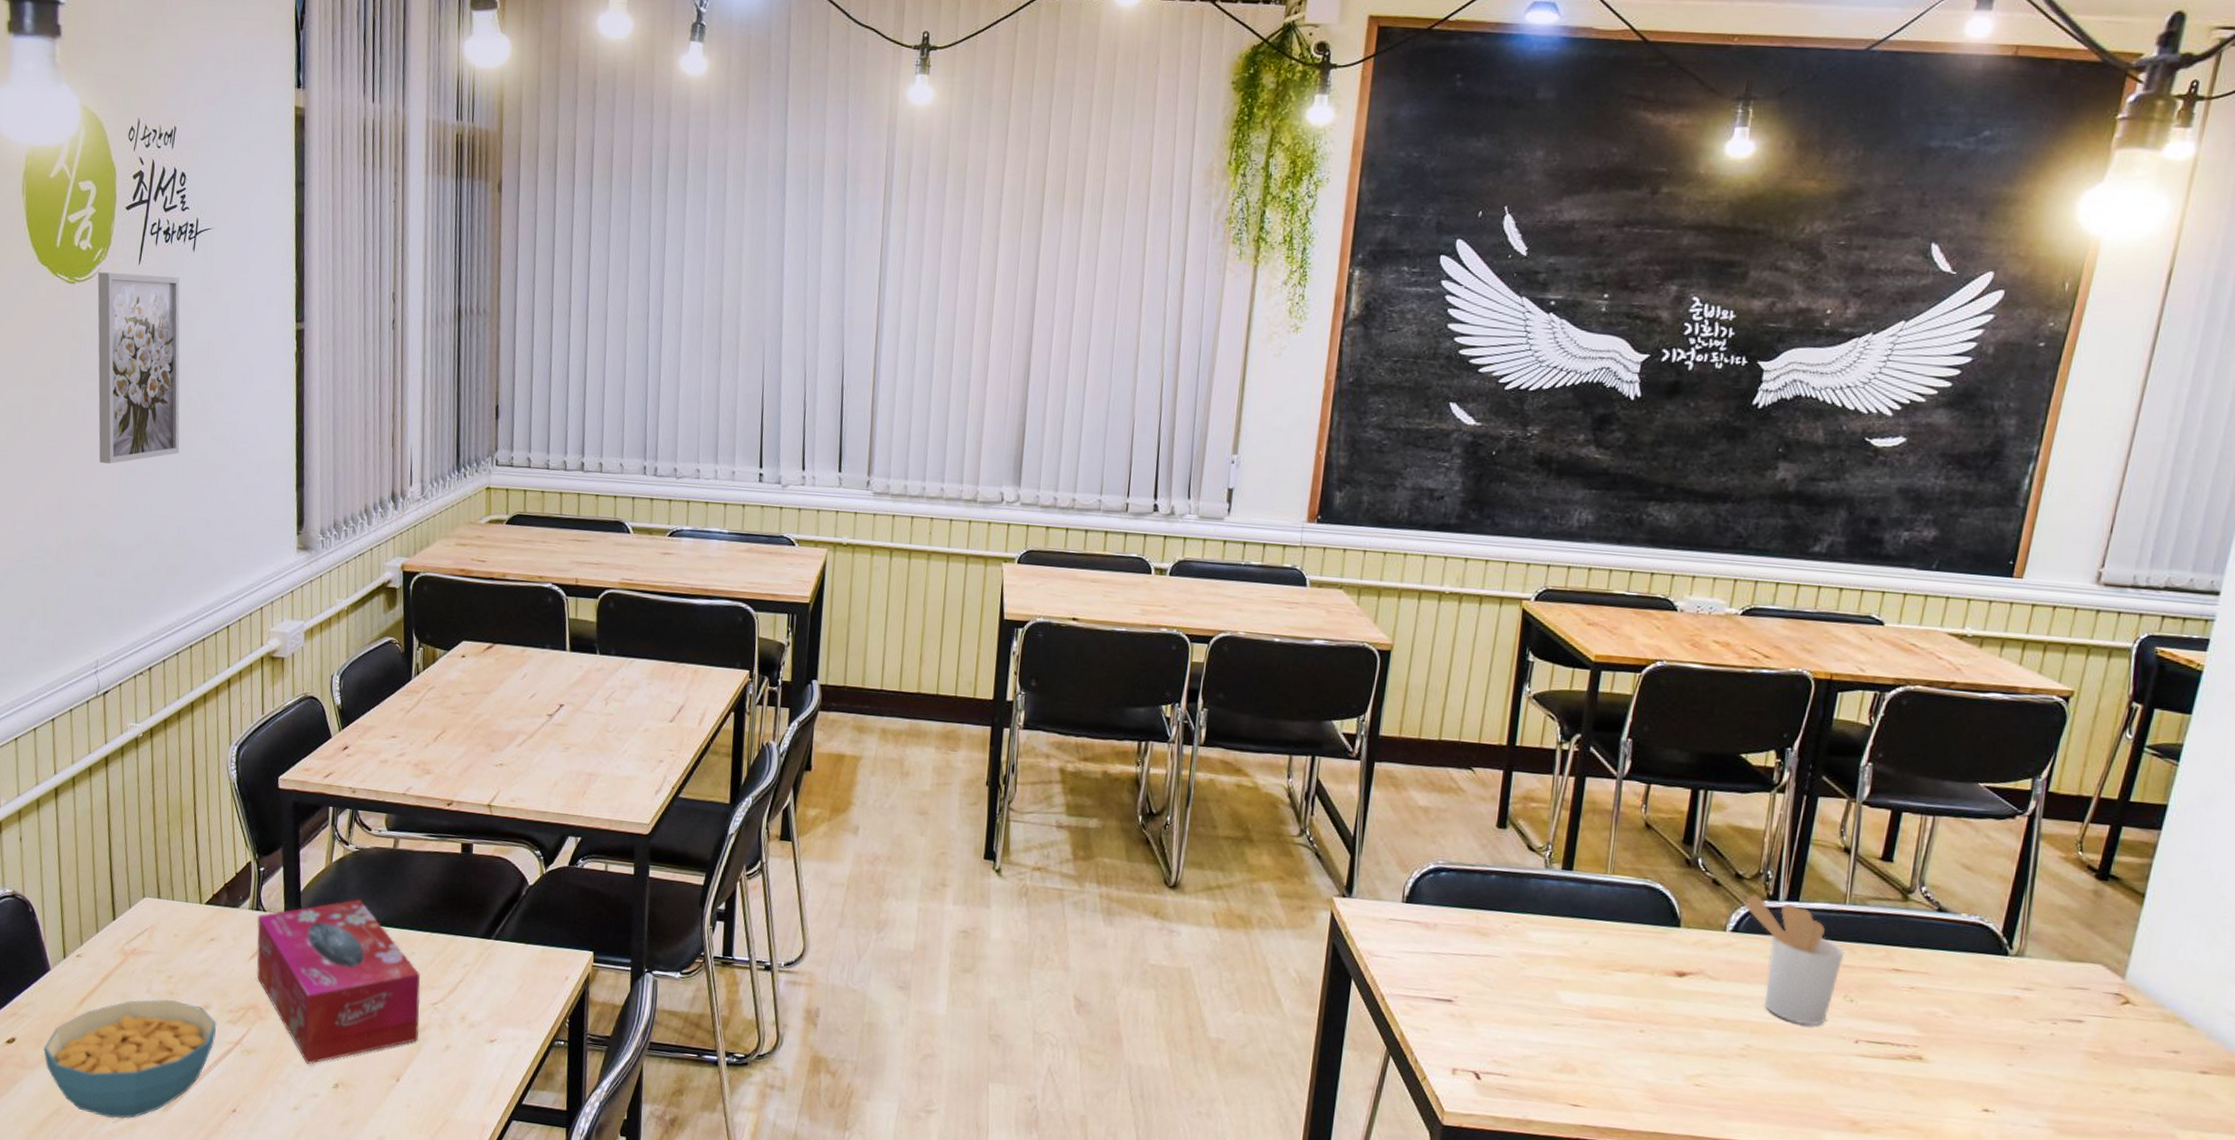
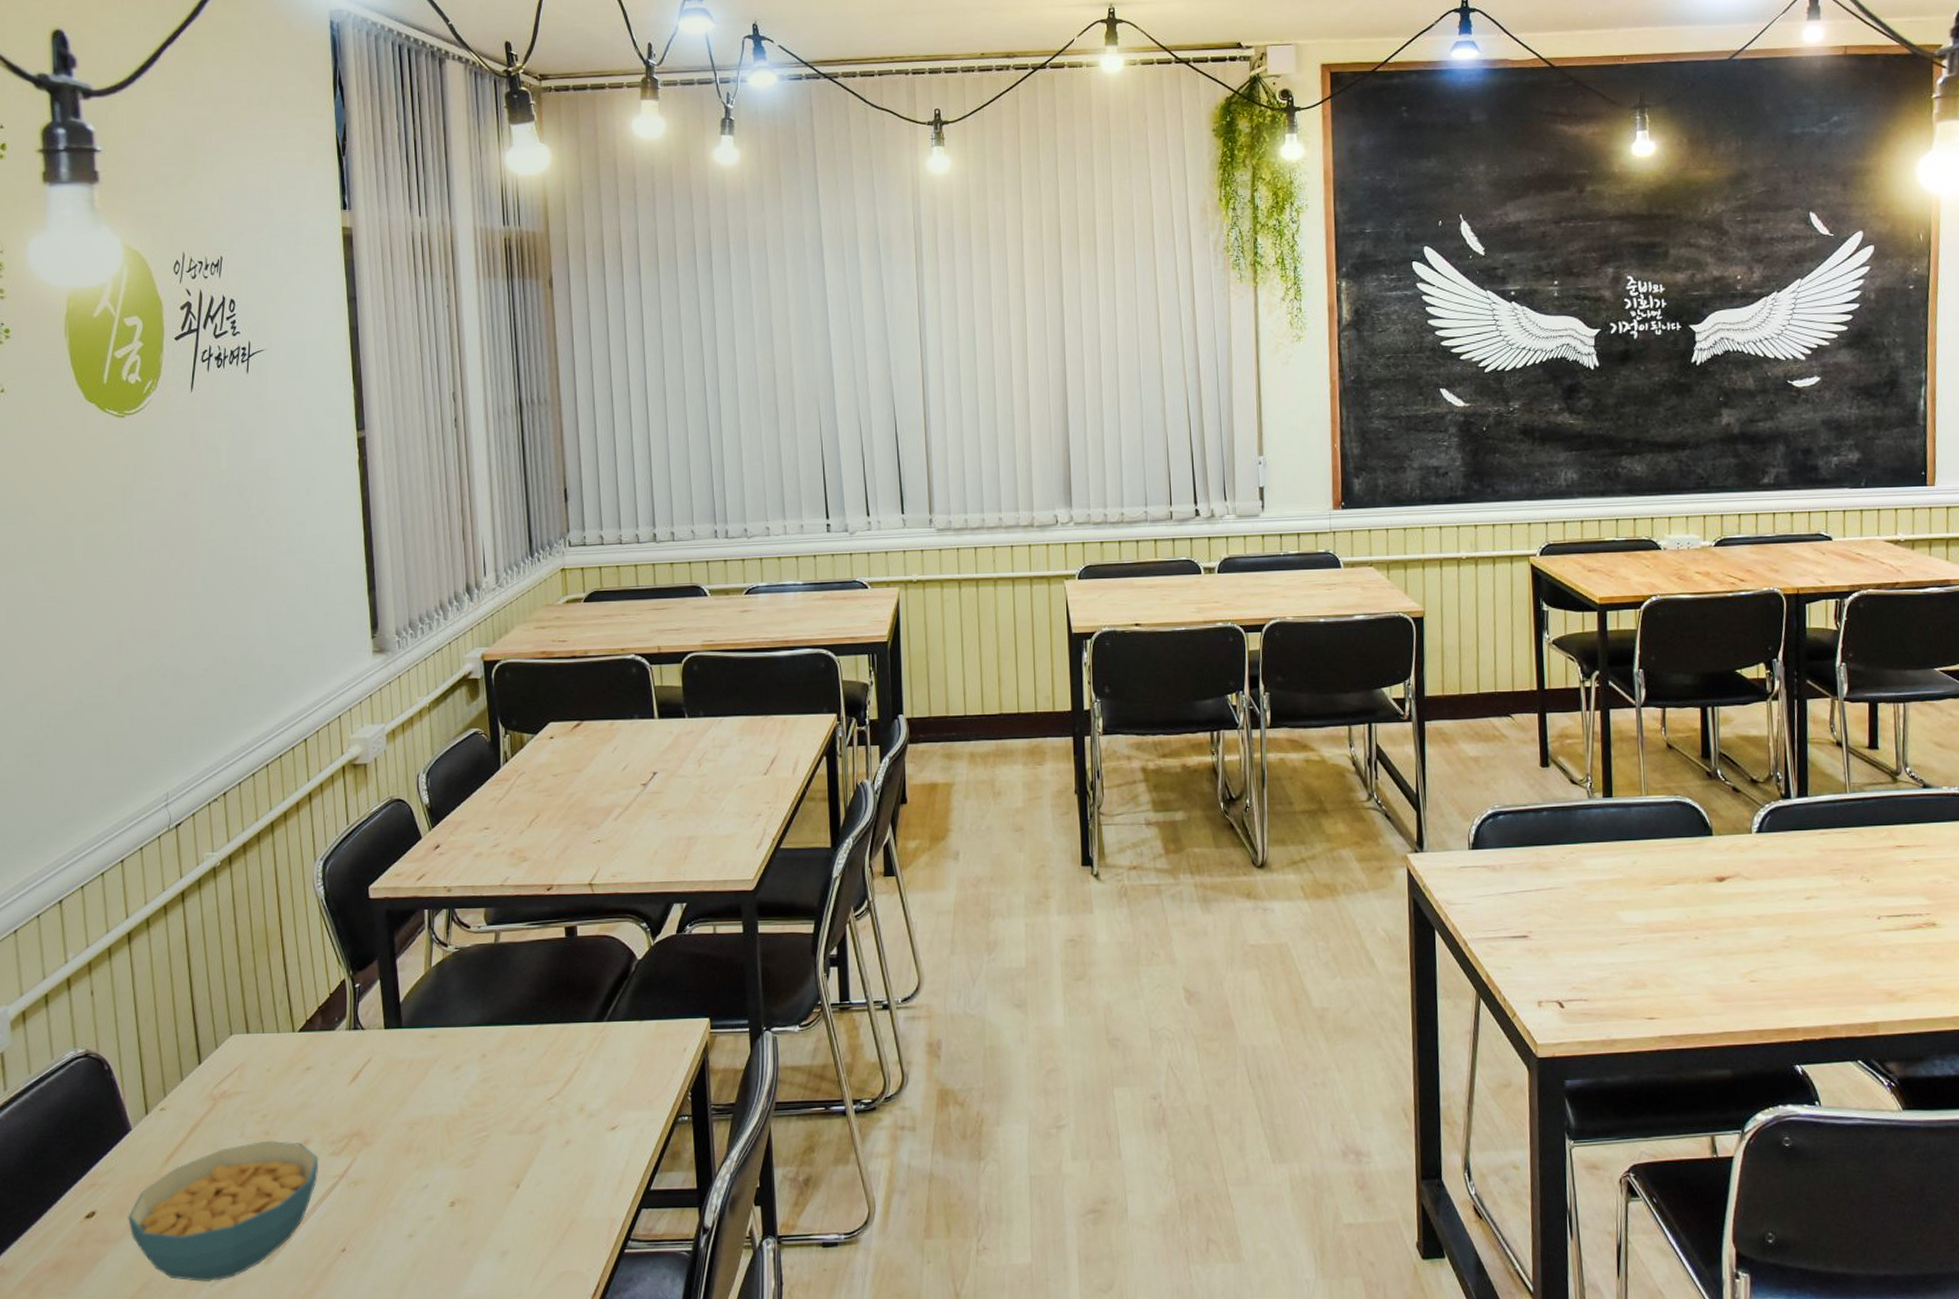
wall art: present [97,272,180,464] -> none [148,400,244,591]
tissue box: present [256,899,421,1065] -> none [355,1001,537,1185]
utensil holder: present [1743,894,1845,1026] -> none [1762,795,1855,909]

